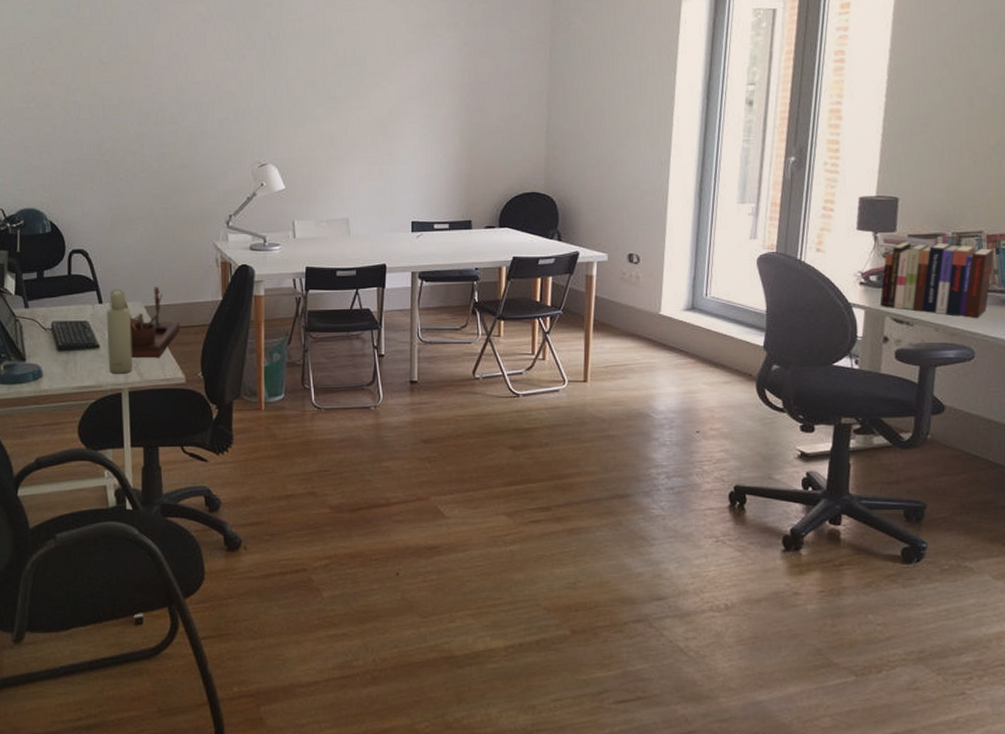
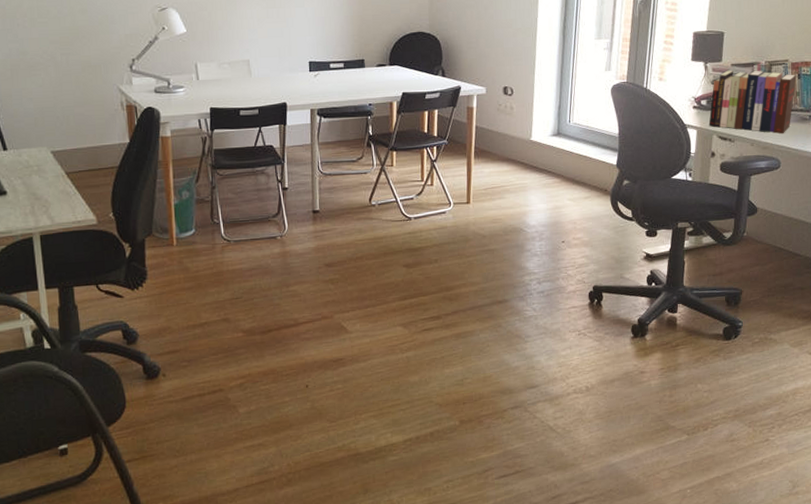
bottle: present [106,288,132,374] -> none [12,134,42,219]
desk organizer: present [124,286,180,357] -> none [30,131,89,202]

